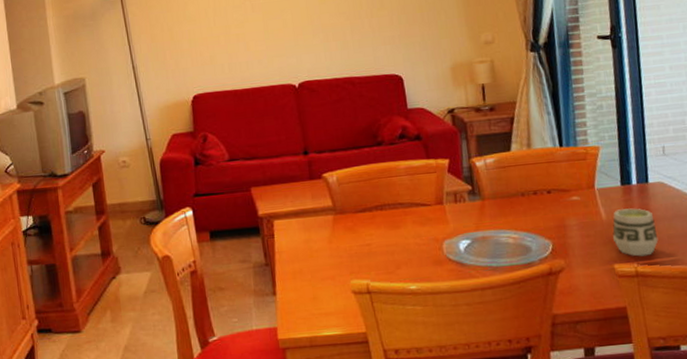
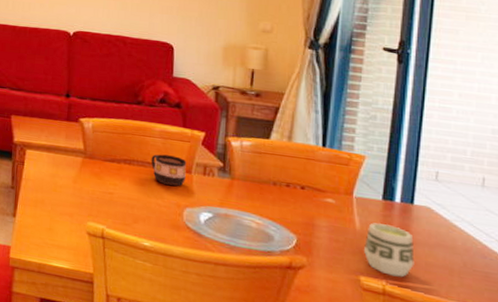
cup: none [401,190,439,222] -> present [151,154,187,186]

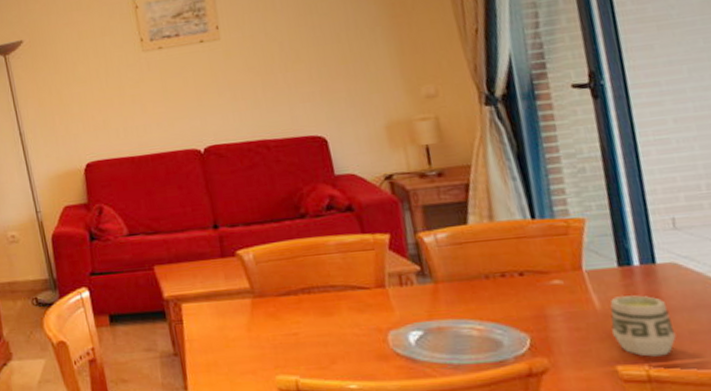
cup: present [151,154,187,186] -> none [332,270,381,308]

